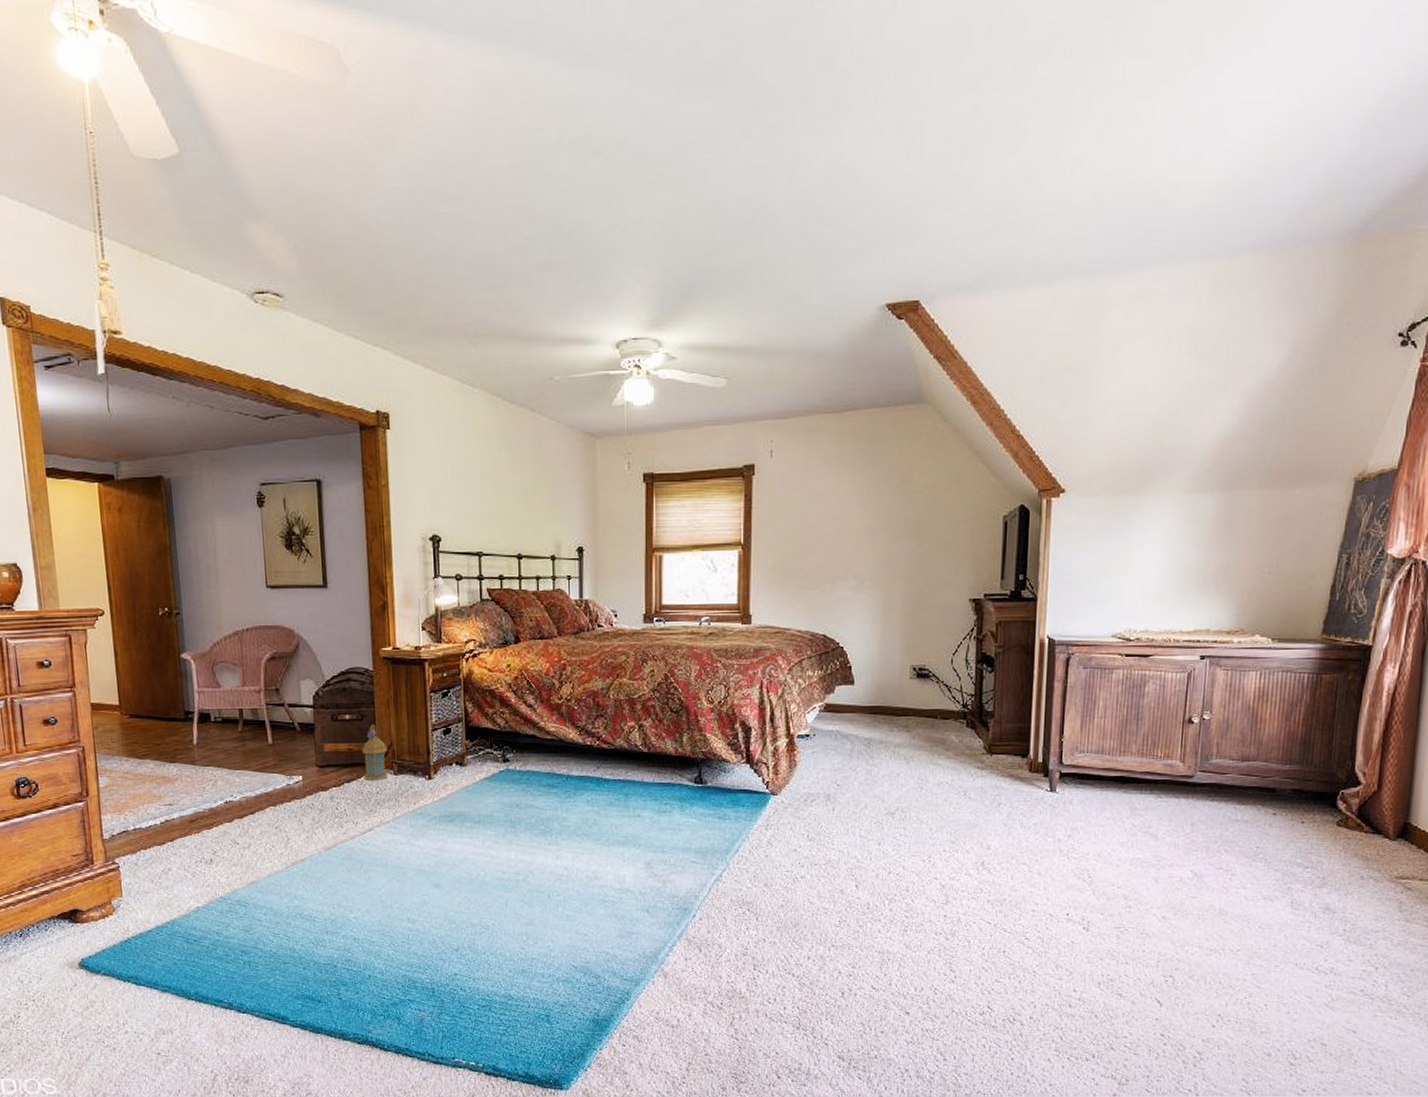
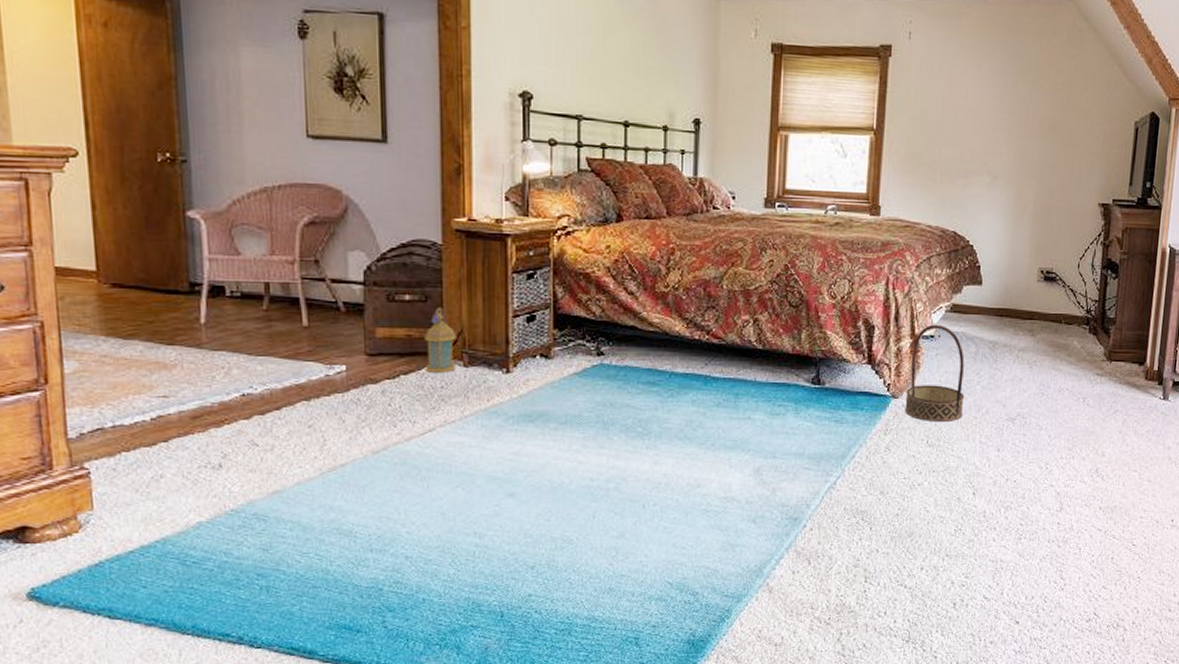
basket: none [784,723,842,818] -> present [905,324,965,423]

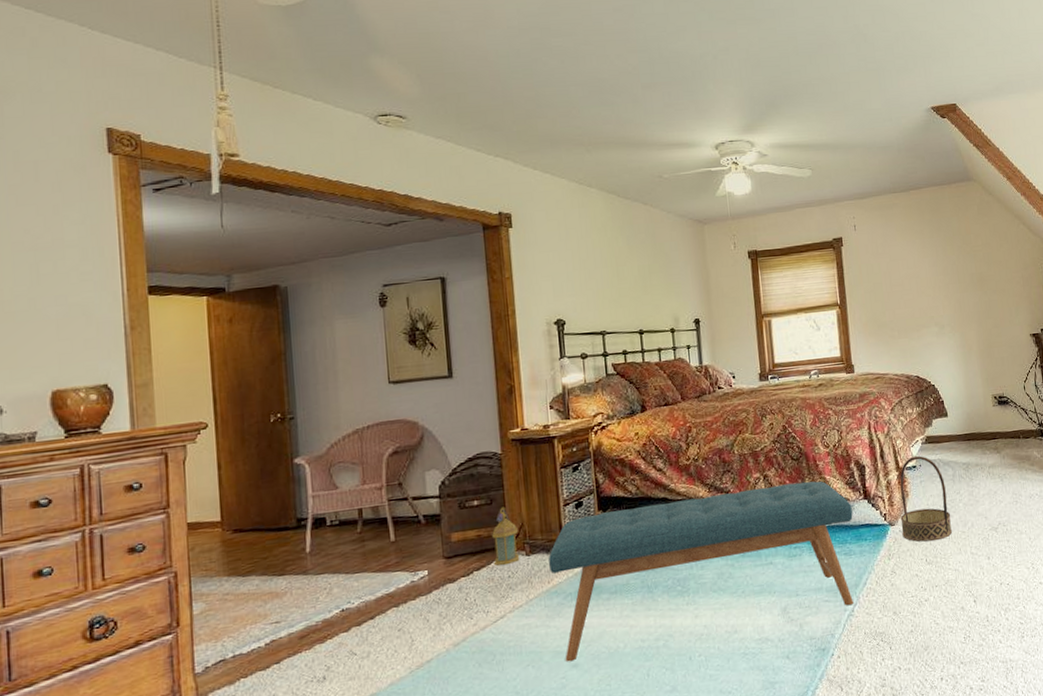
bench: none [489,331,852,490] -> present [548,481,854,662]

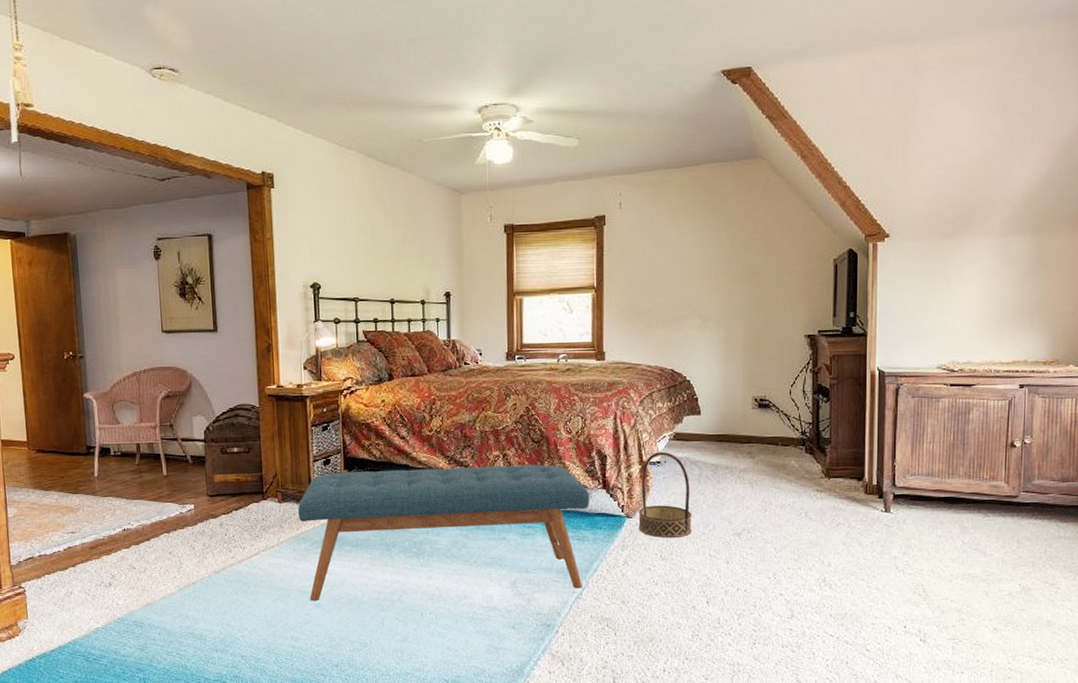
lantern: present [492,506,520,566] -> none [249,456,273,509]

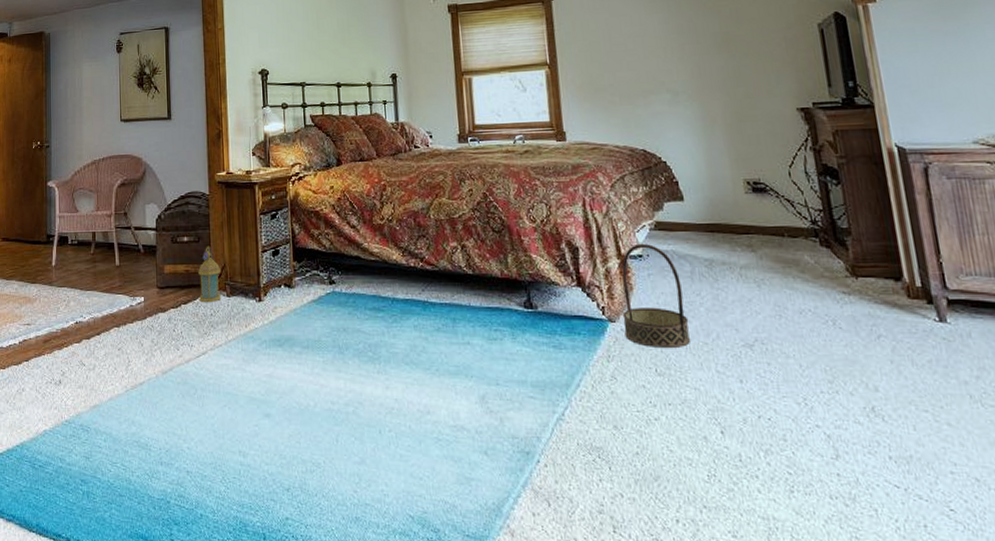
lantern: none [249,456,273,509] -> present [198,246,222,303]
bench: present [297,464,590,602] -> none [246,257,564,411]

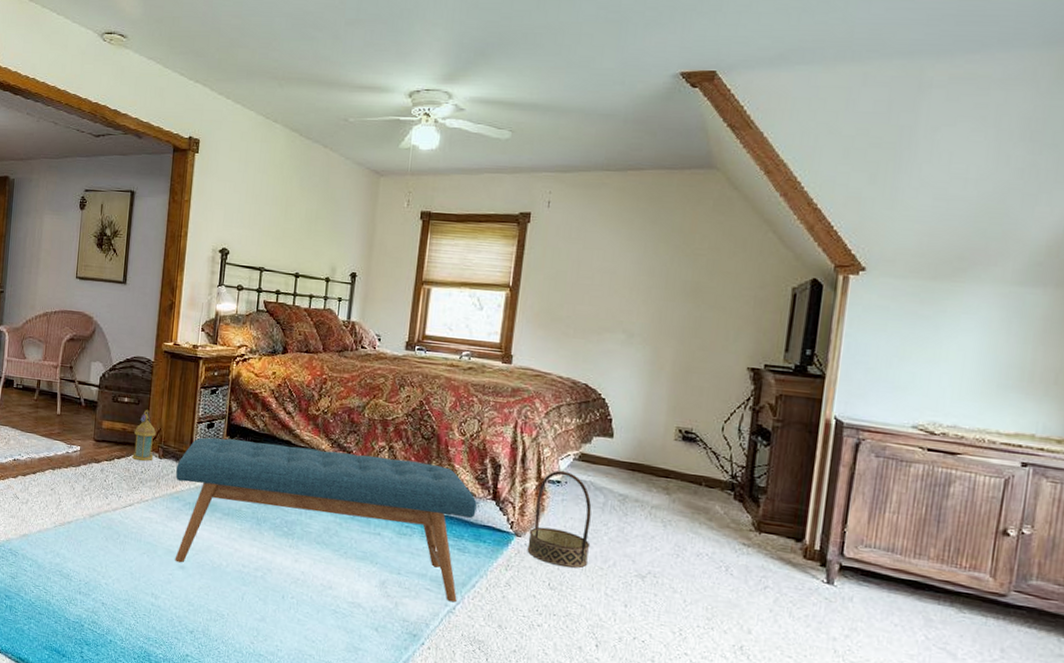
bench: none [246,257,564,411] -> present [174,437,477,603]

